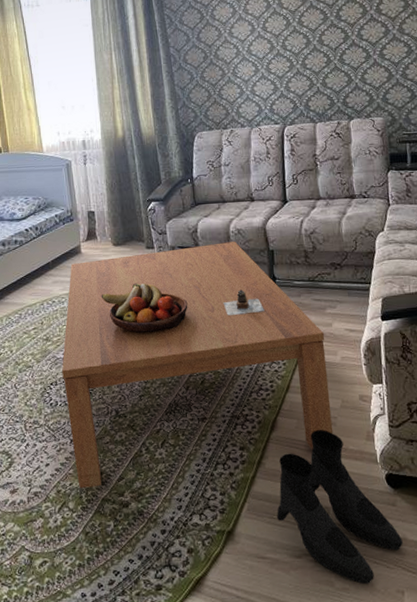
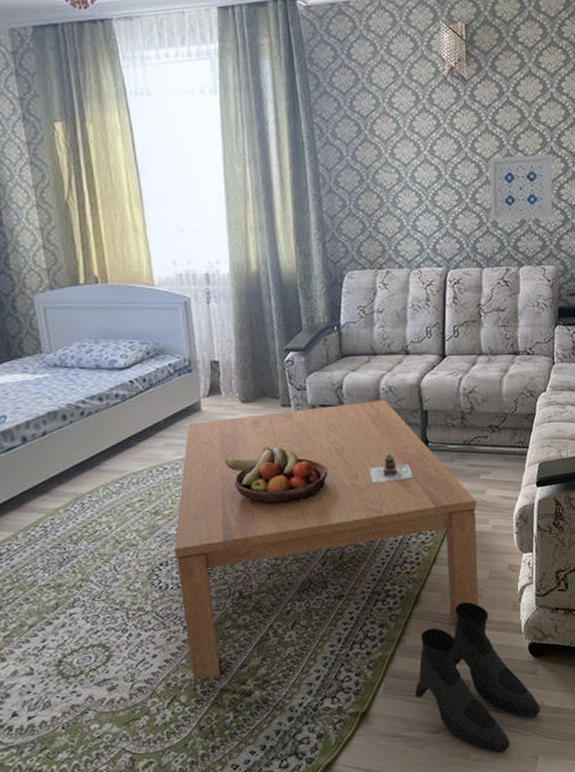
wall art: none [315,20,378,82] -> present [489,154,553,221]

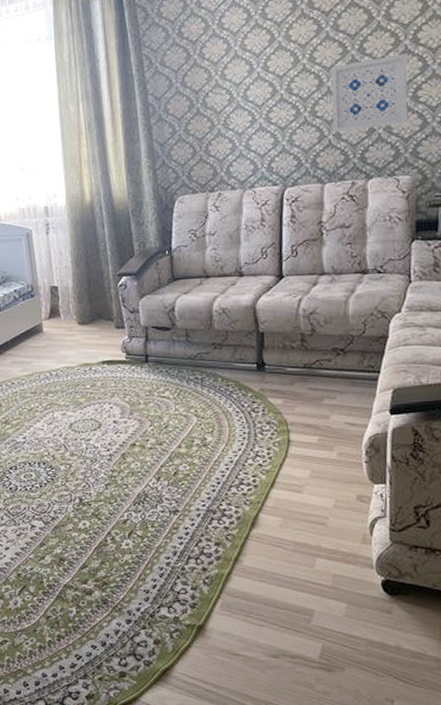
coffee table: present [173,400,479,679] -> none [21,322,323,573]
fruit bowl: present [224,446,328,505] -> none [64,365,162,420]
teapot: present [368,454,414,483] -> none [202,375,250,403]
boots: present [415,601,540,753] -> none [253,528,396,689]

